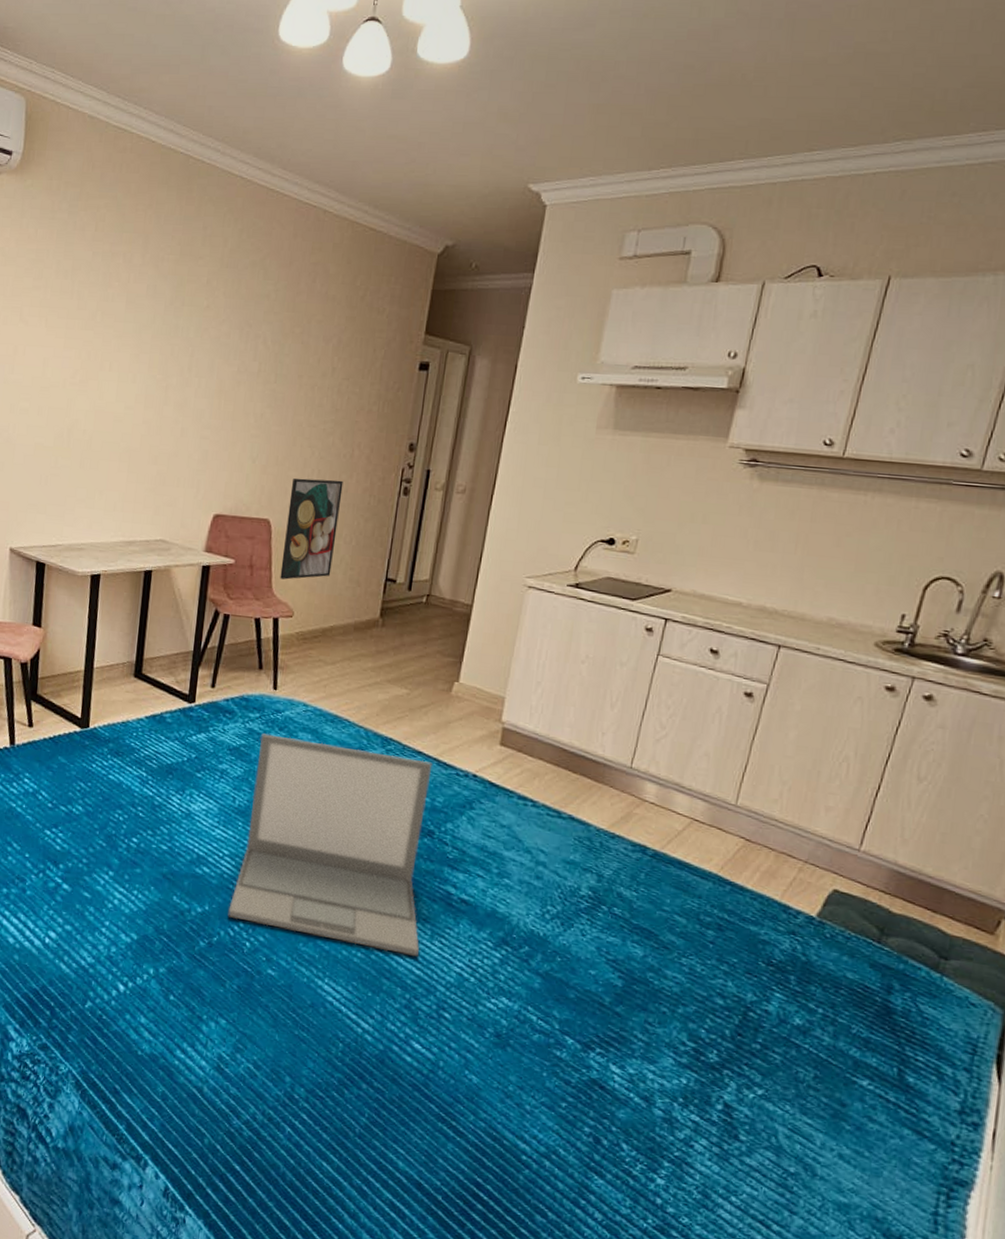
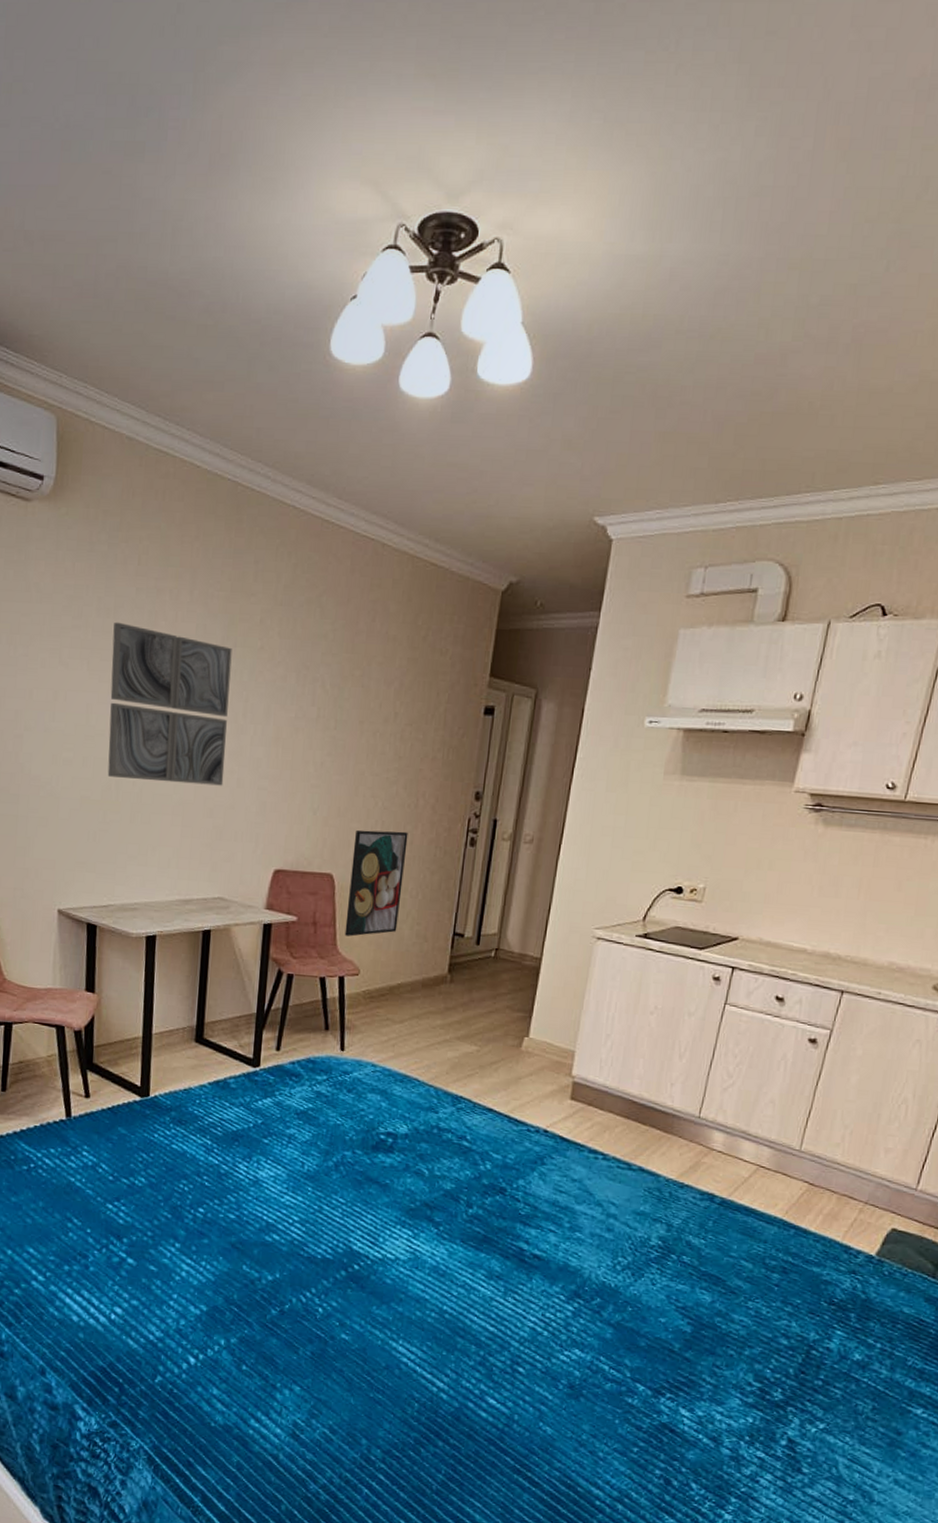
wall art: none [60,283,180,435] -> present [107,622,232,786]
laptop: present [228,733,433,957] -> none [299,1096,504,1314]

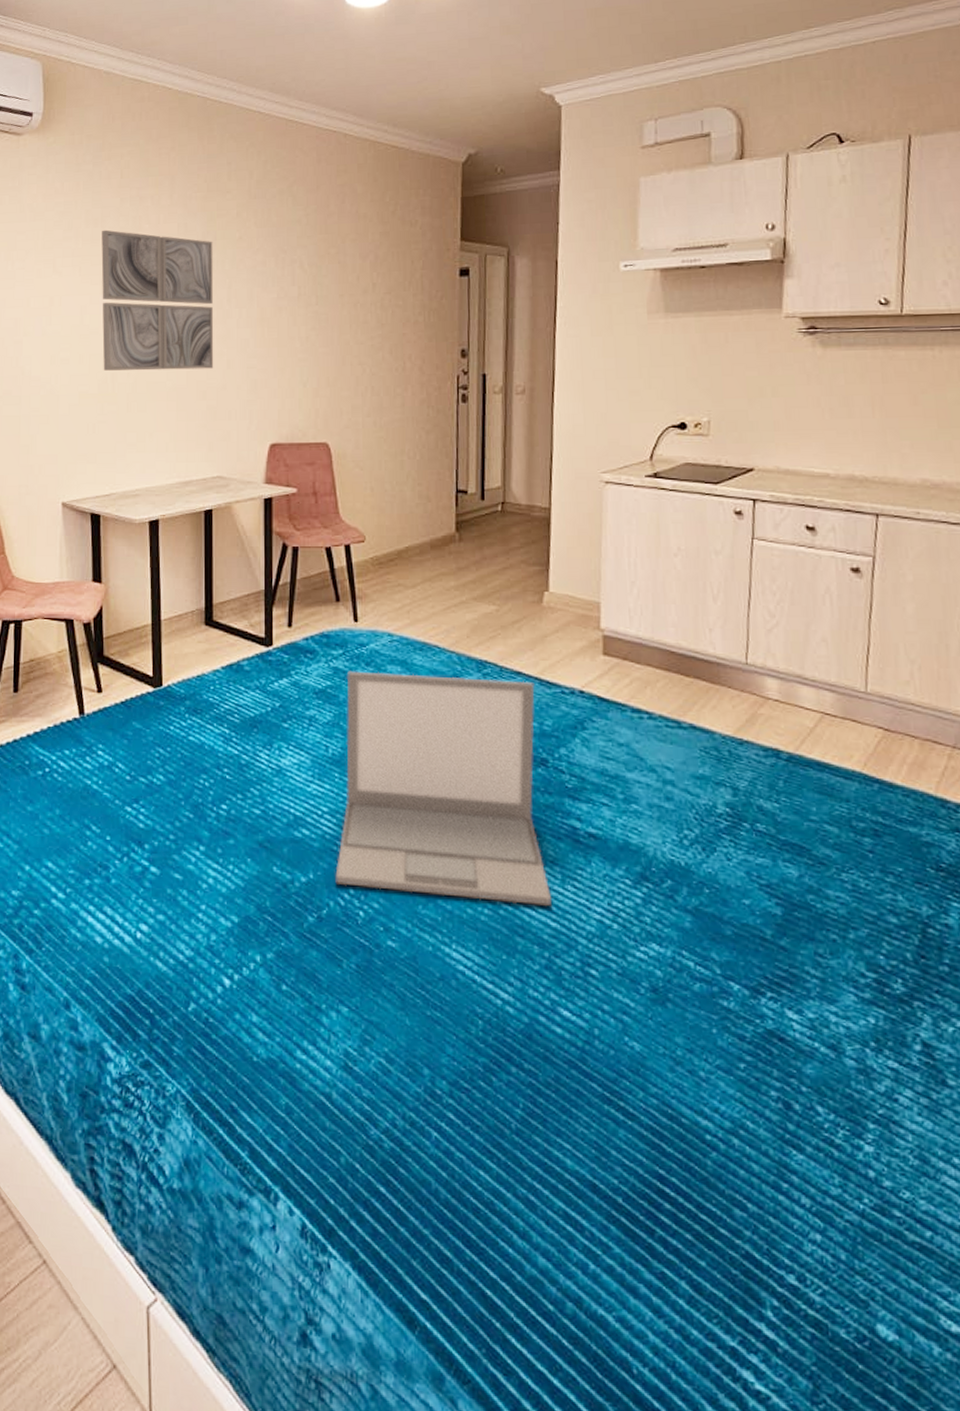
laptop: none [299,1096,504,1314] -> present [335,671,551,906]
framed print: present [344,829,408,937] -> none [346,395,399,503]

